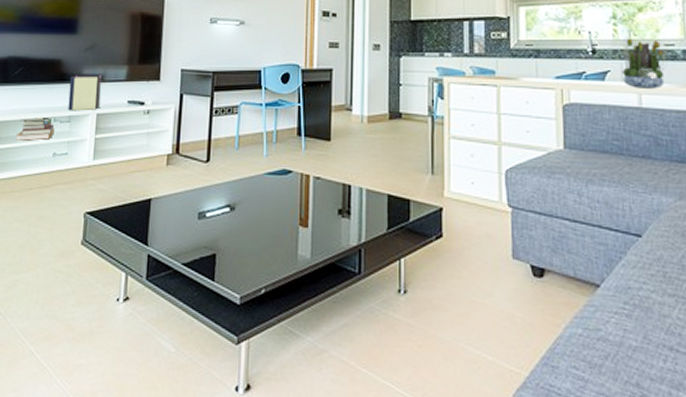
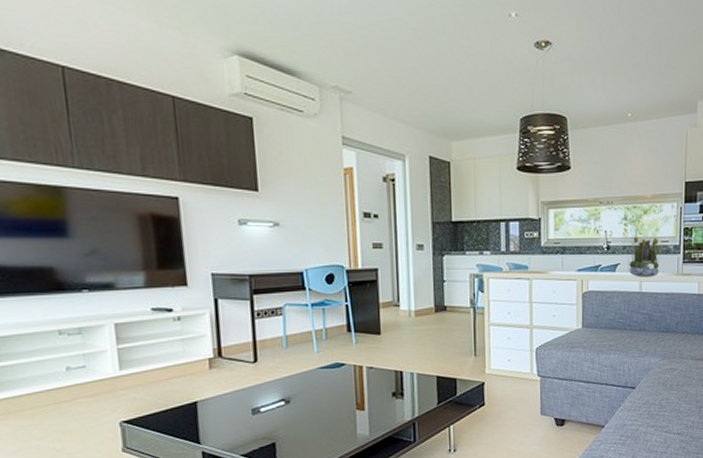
books: present [16,116,55,142] -> none [10,329,63,359]
books: present [68,75,103,111] -> none [70,283,118,323]

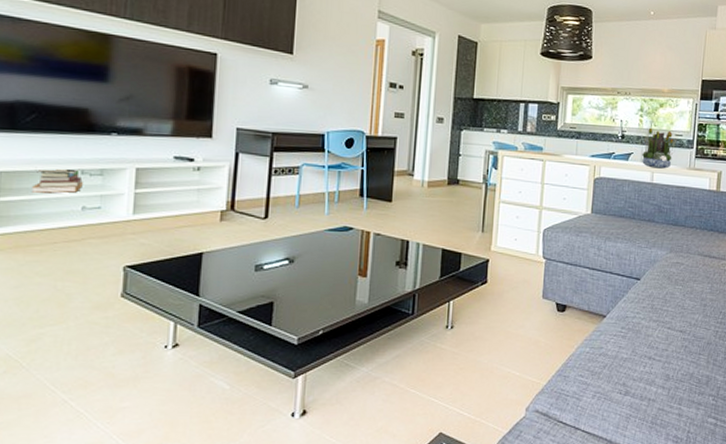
books: none [10,329,63,359] -> present [32,167,83,194]

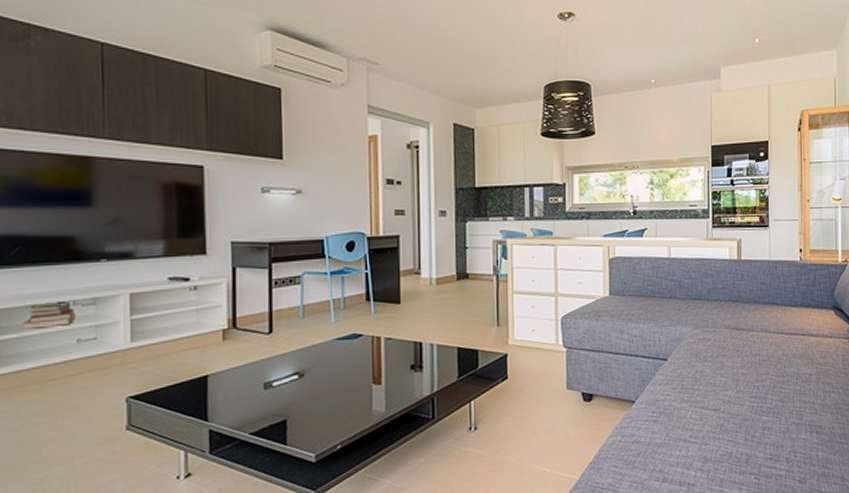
flower arrangement: present [641,127,678,169] -> none [656,200,692,242]

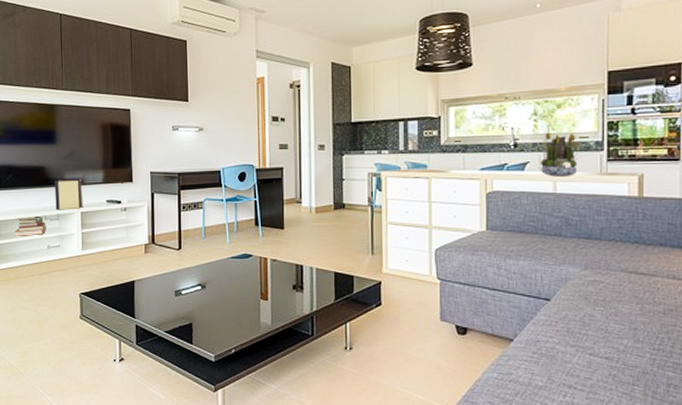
books: none [89,252,134,293] -> present [54,179,84,210]
flower arrangement: none [656,200,692,242] -> present [539,132,582,177]

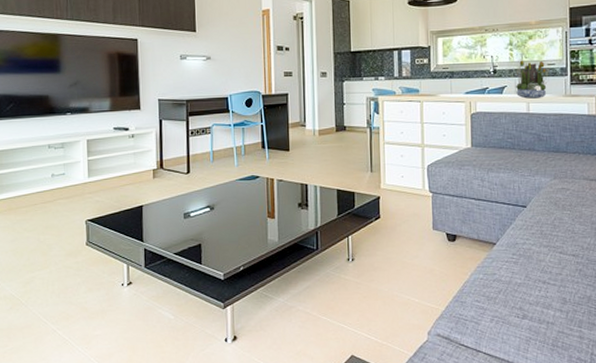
books: present [15,215,46,237] -> none [16,144,50,167]
books: present [54,179,84,210] -> none [59,107,90,139]

